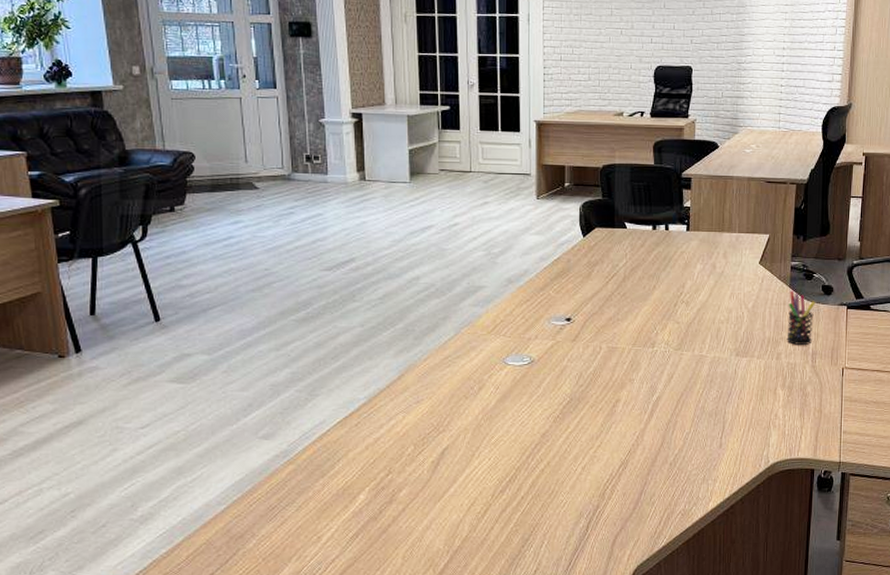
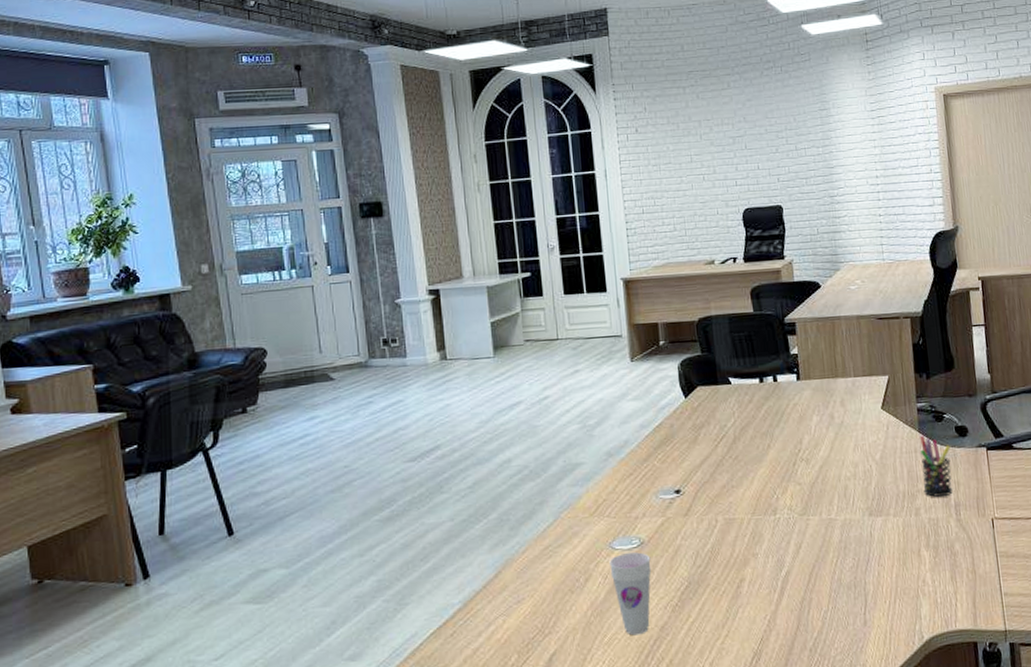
cup: none [502,369,539,439] -> present [609,552,652,636]

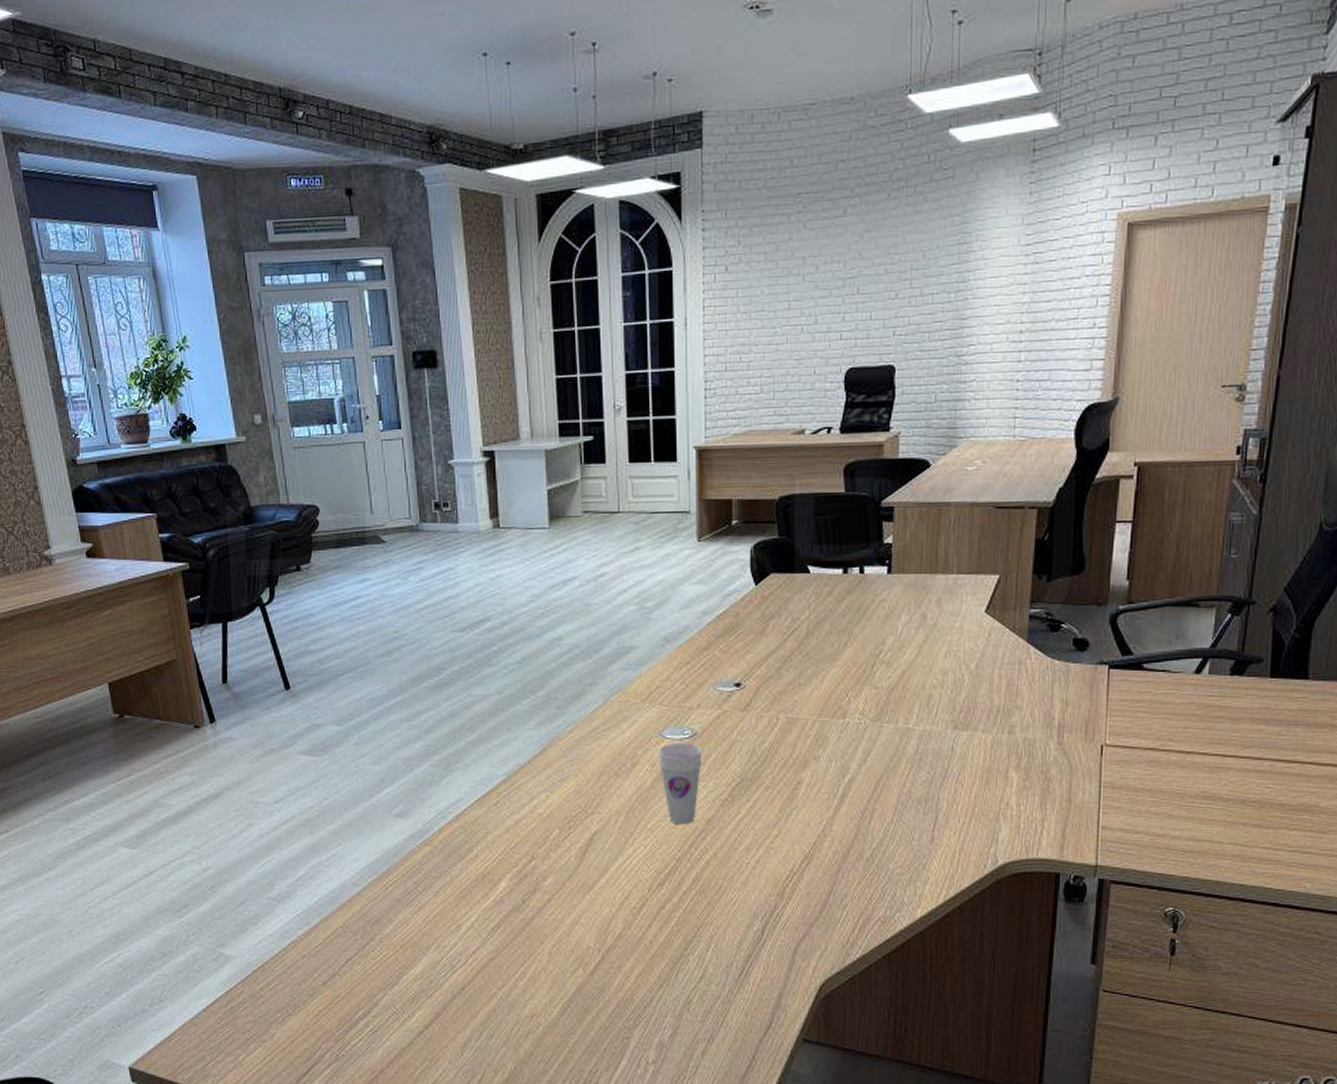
pen holder: present [920,435,953,497] -> none [1022,645,1064,715]

